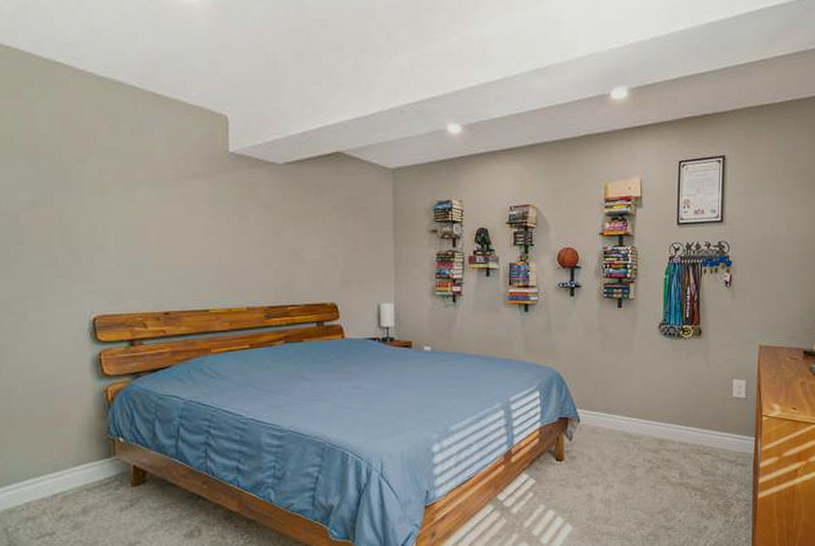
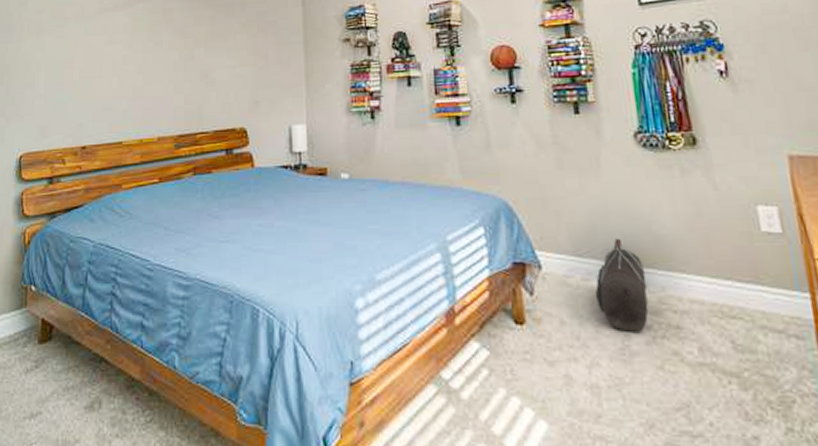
duffel bag: none [617,400,653,464] -> present [595,238,649,332]

